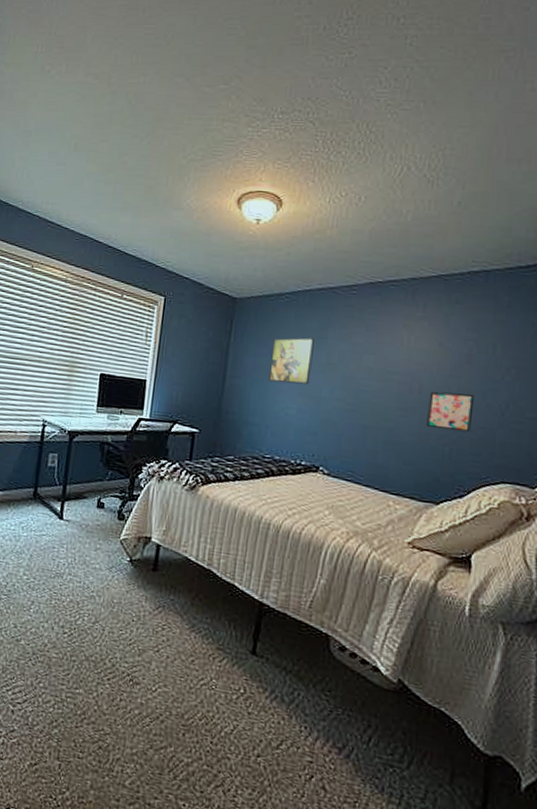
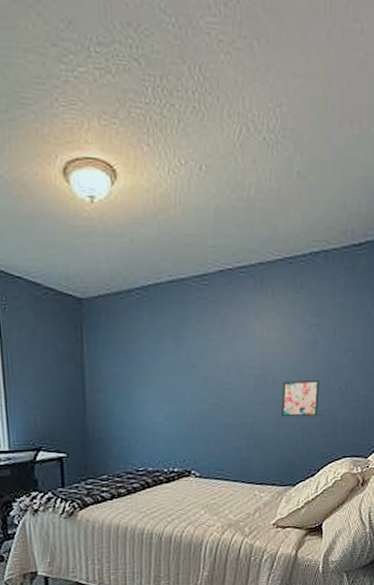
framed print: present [269,337,315,385] -> none [129,338,172,392]

